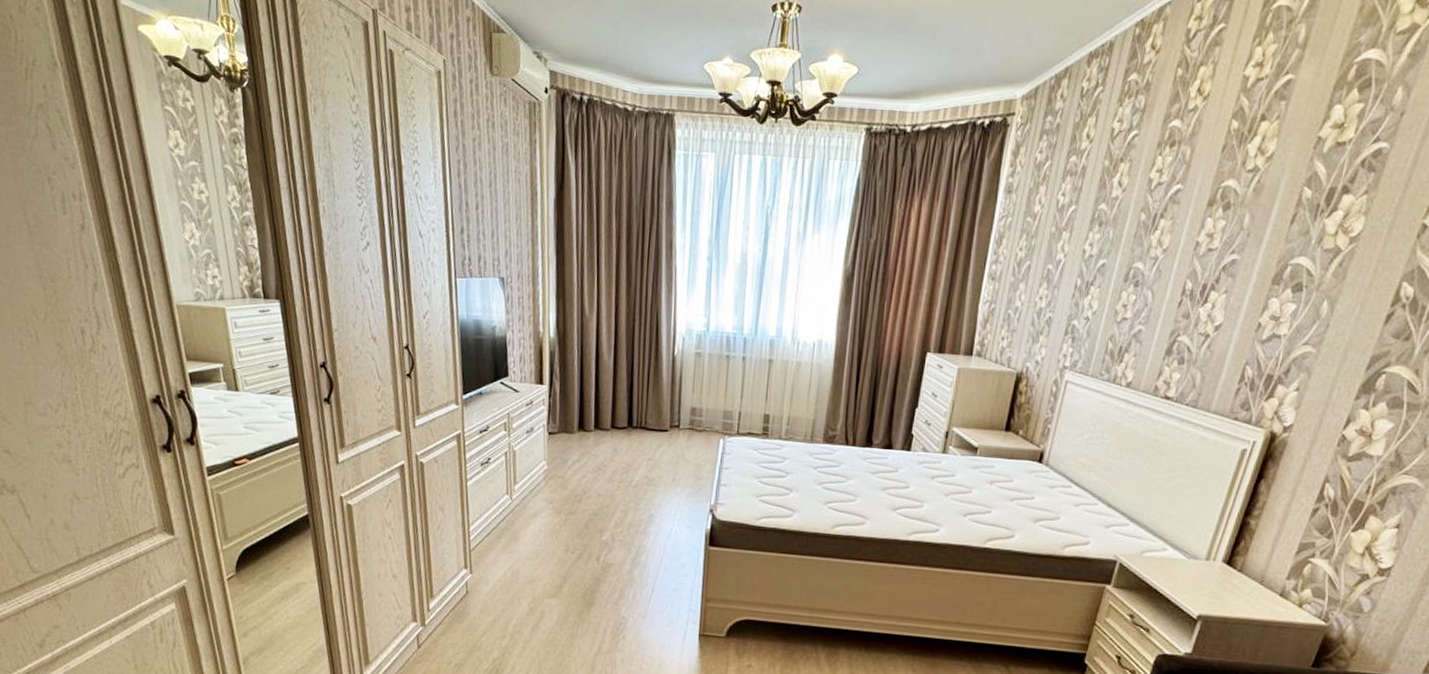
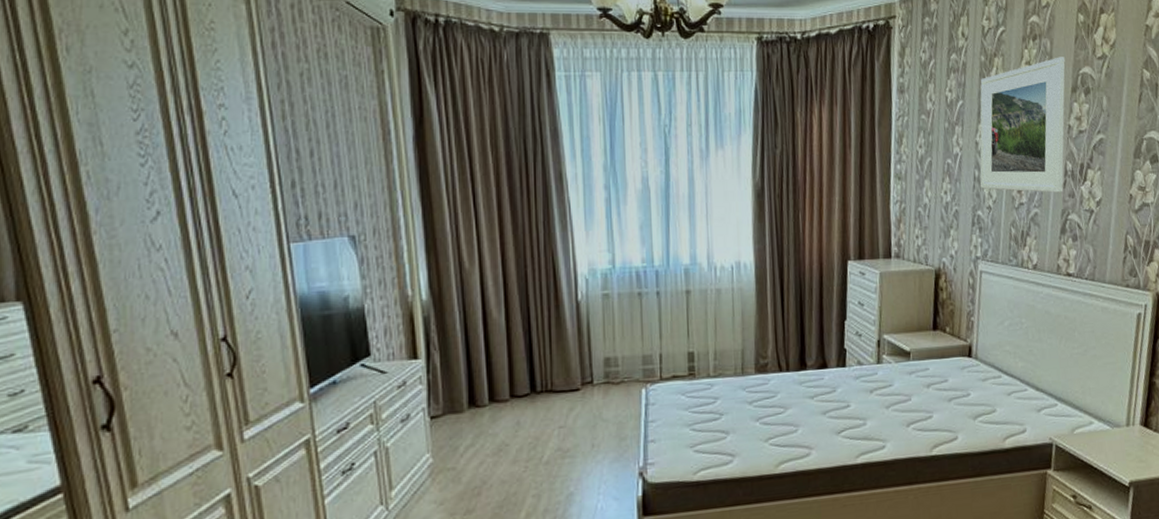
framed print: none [1080,166,1206,312] -> present [980,57,1066,193]

